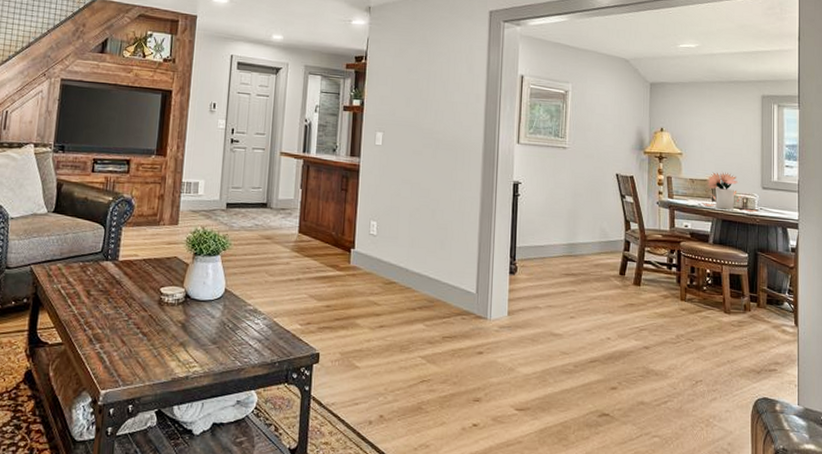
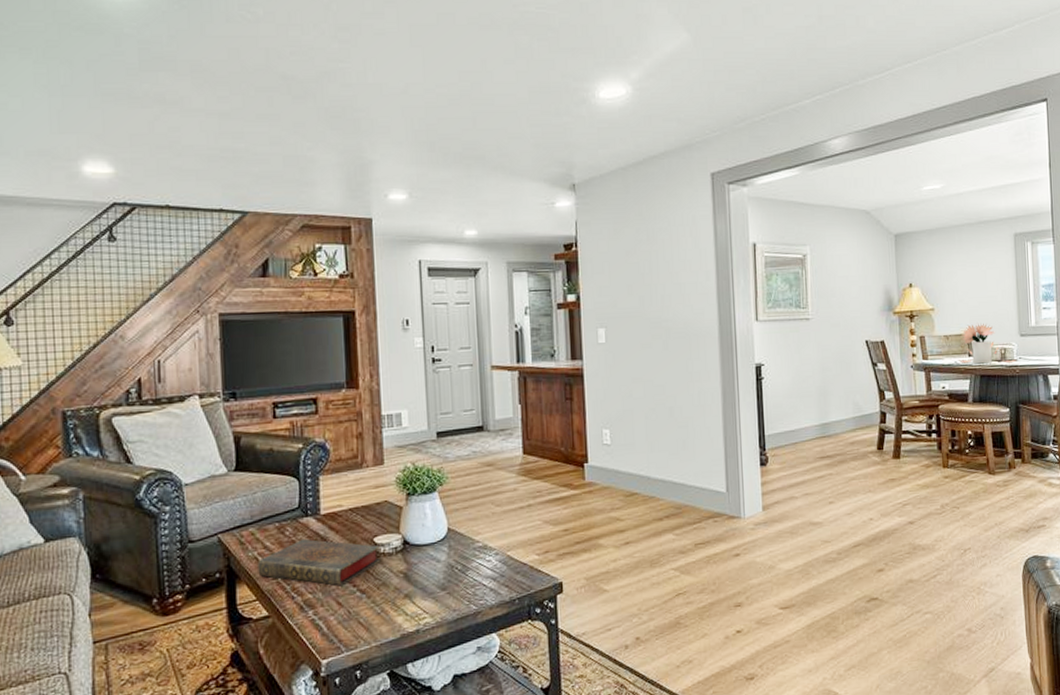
book: none [59,279,165,326] -> present [257,538,381,586]

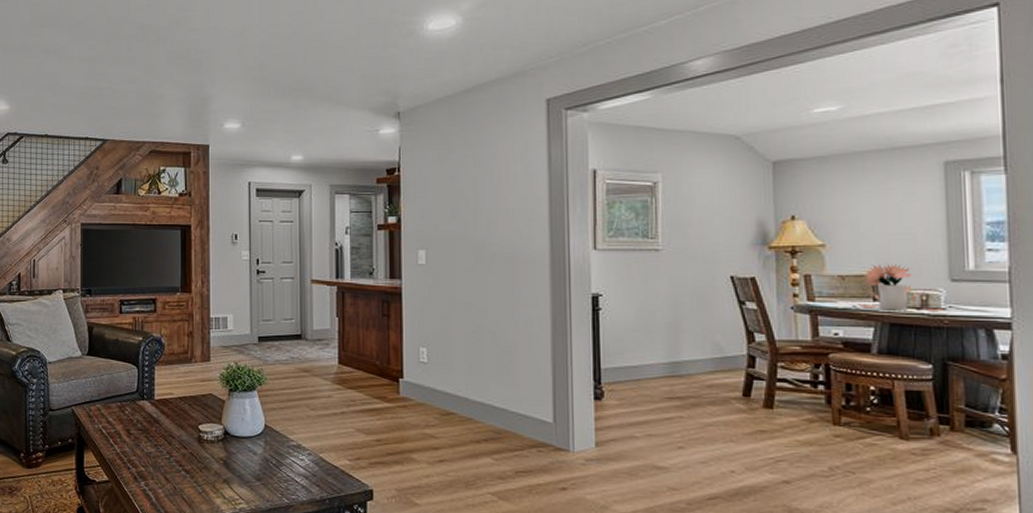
book: present [257,538,381,586] -> none [102,418,204,464]

